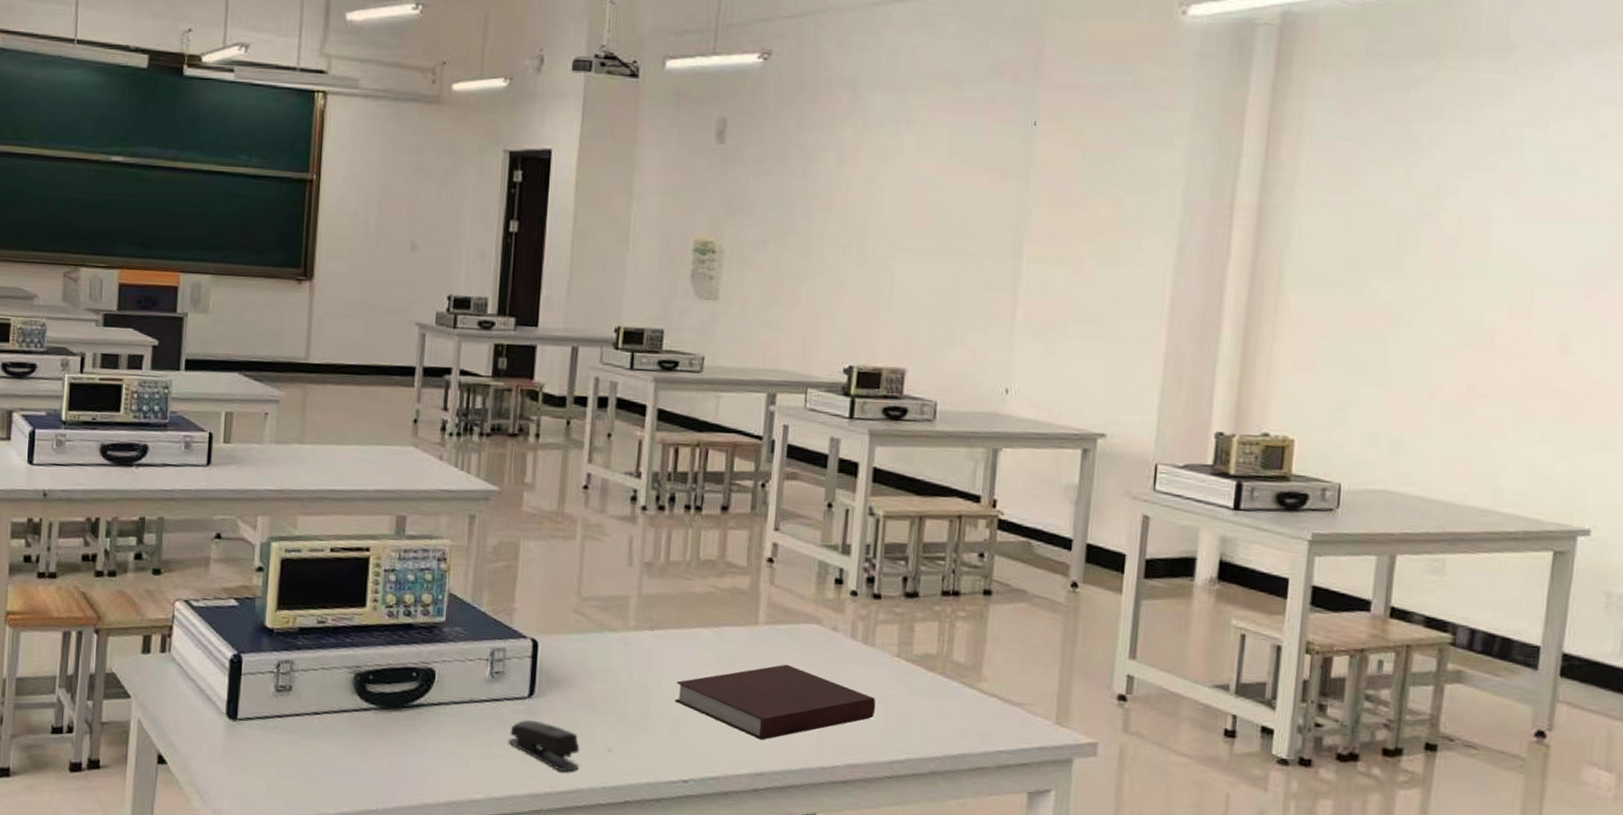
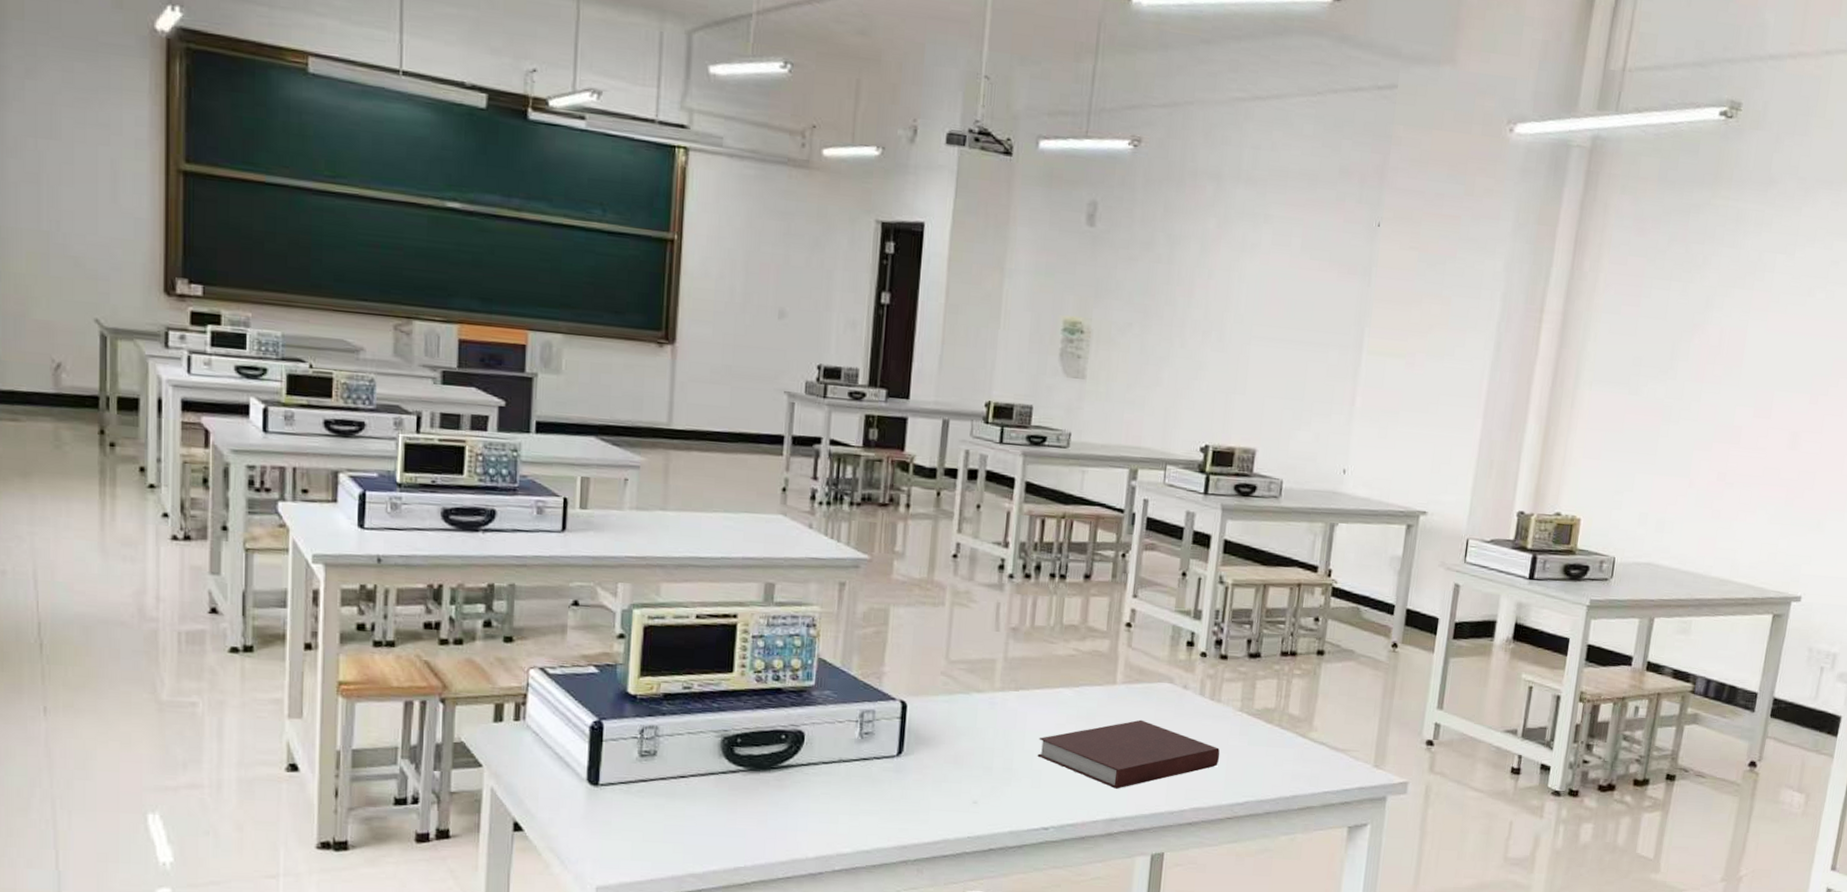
stapler: present [508,719,580,772] -> none [877,776,947,825]

